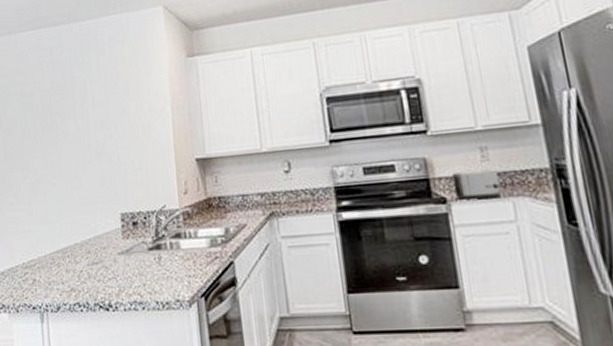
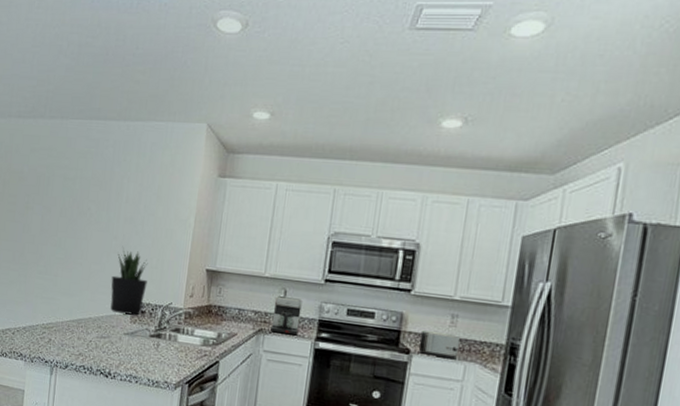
planter: none [92,155,134,231] -> present [110,247,148,316]
coffee maker: none [279,168,315,214] -> present [270,296,302,336]

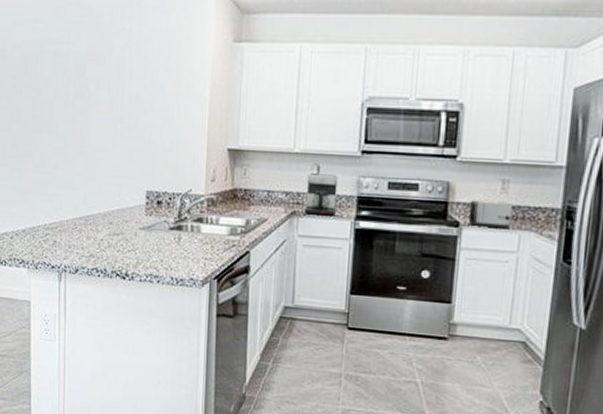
planter: present [110,247,148,316] -> none [120,130,161,207]

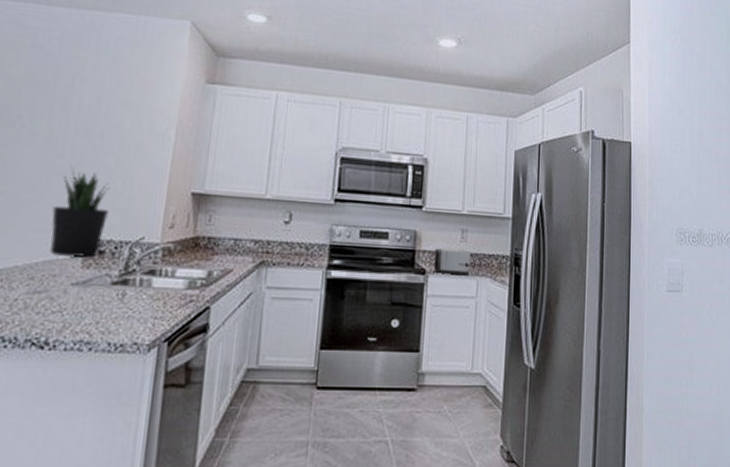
planter: none [120,130,161,207] -> present [50,167,110,258]
coffee maker: present [305,173,338,216] -> none [274,221,311,266]

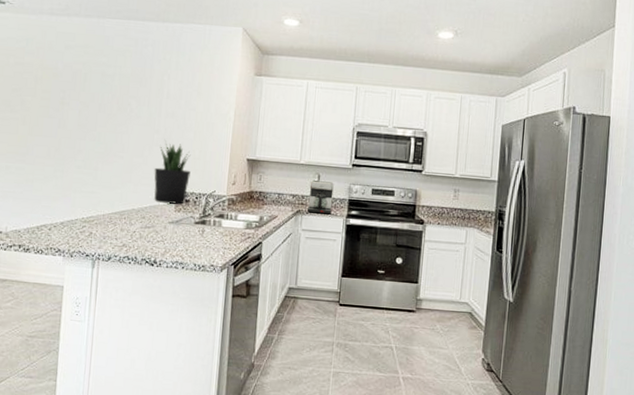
coffee maker: none [274,221,311,266] -> present [307,180,334,215]
toaster: present [433,248,472,276] -> none [430,204,462,227]

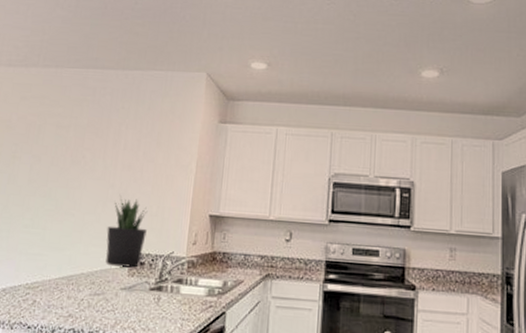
coffee maker: present [307,180,334,215] -> none [278,239,308,279]

